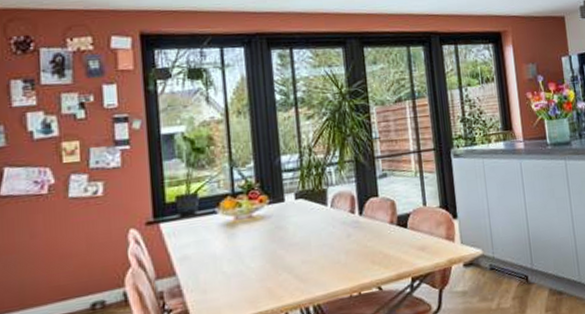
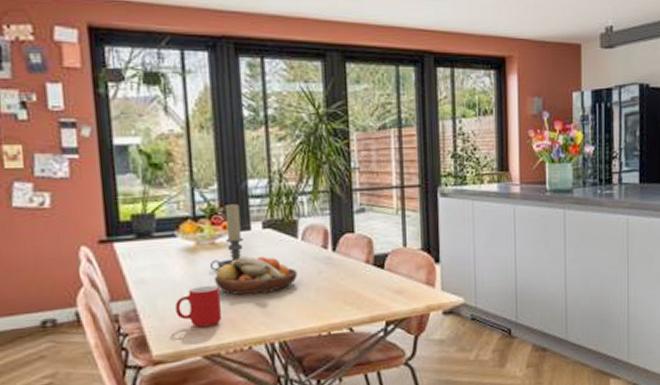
cup: none [215,256,260,298] -> present [174,286,223,327]
candle holder: none [247,179,278,242] -> present [209,204,244,271]
fruit bowl: none [253,225,328,264] -> present [215,255,297,295]

